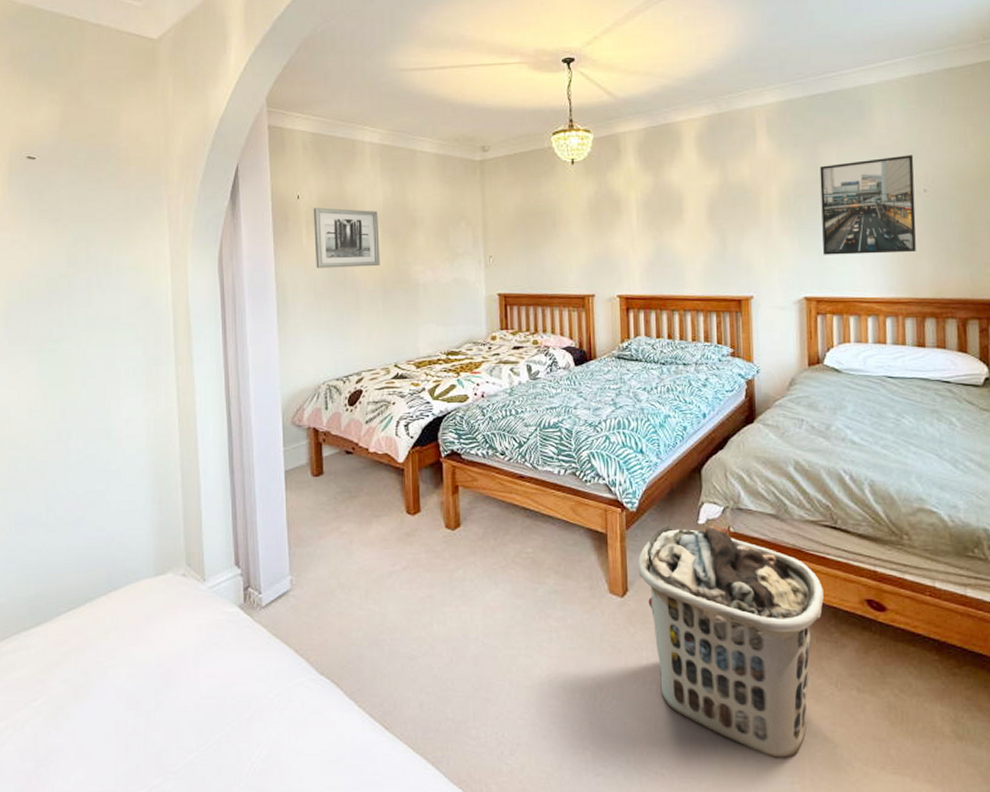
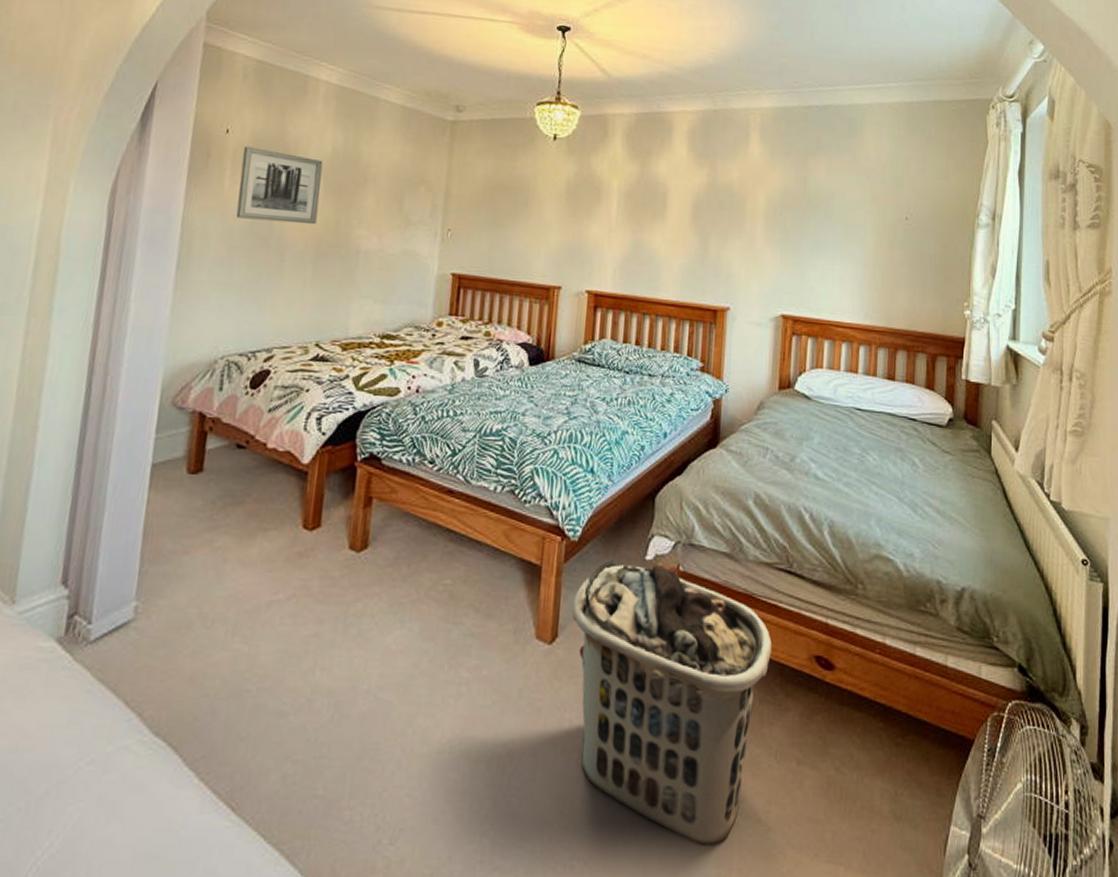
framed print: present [819,155,916,255] -> none [804,179,899,280]

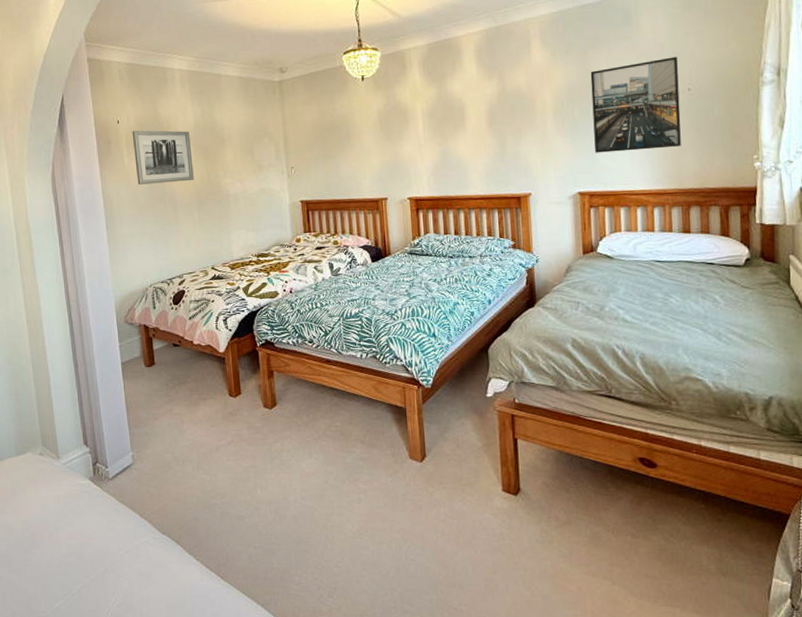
clothes hamper: present [572,560,772,846] -> none [434,399,601,596]
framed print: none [804,179,899,280] -> present [590,56,681,153]

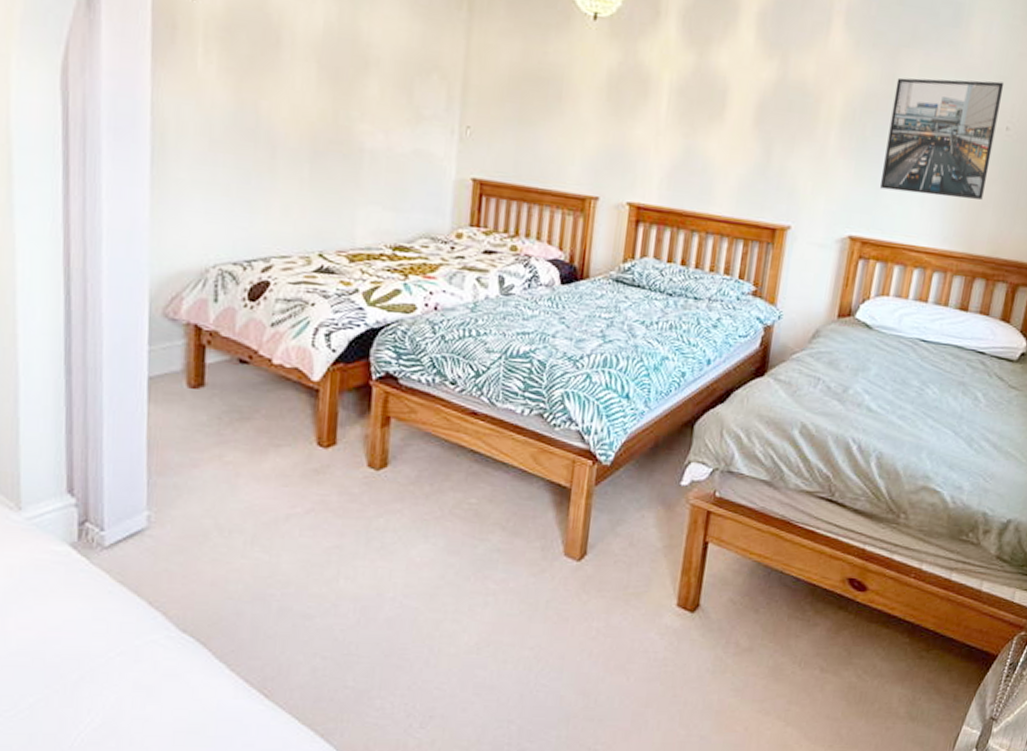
wall art: present [132,130,194,185] -> none [215,17,314,117]

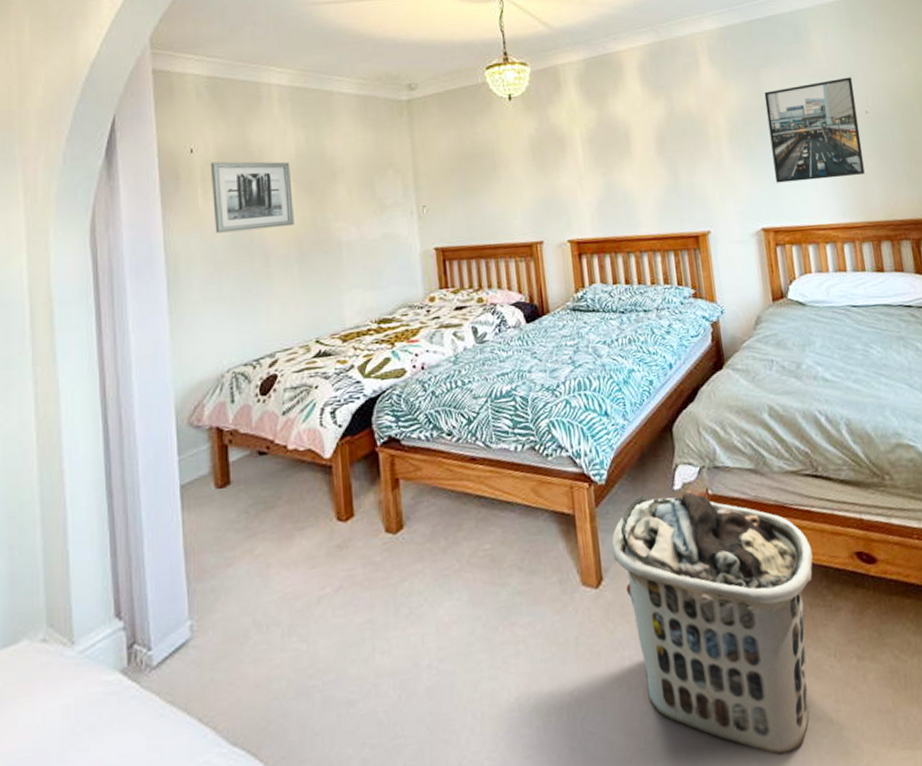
wall art: none [215,17,314,117] -> present [210,161,294,233]
clothes hamper: none [601,484,806,737] -> present [611,492,813,756]

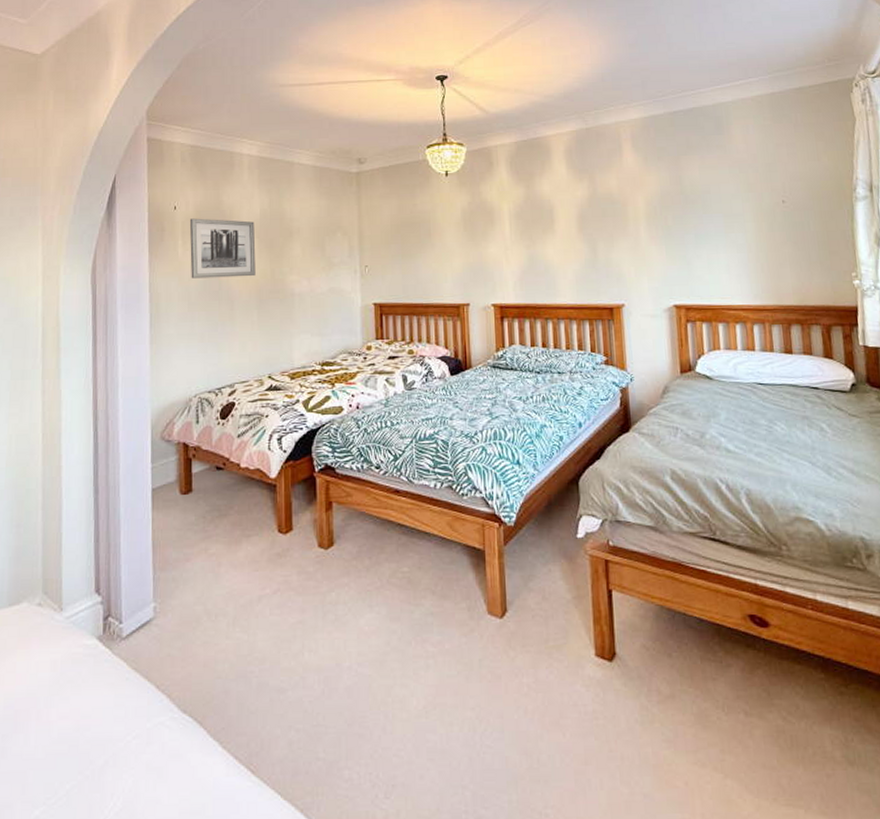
clothes hamper: present [611,492,813,756] -> none [516,540,706,793]
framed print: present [764,77,865,183] -> none [683,168,778,264]

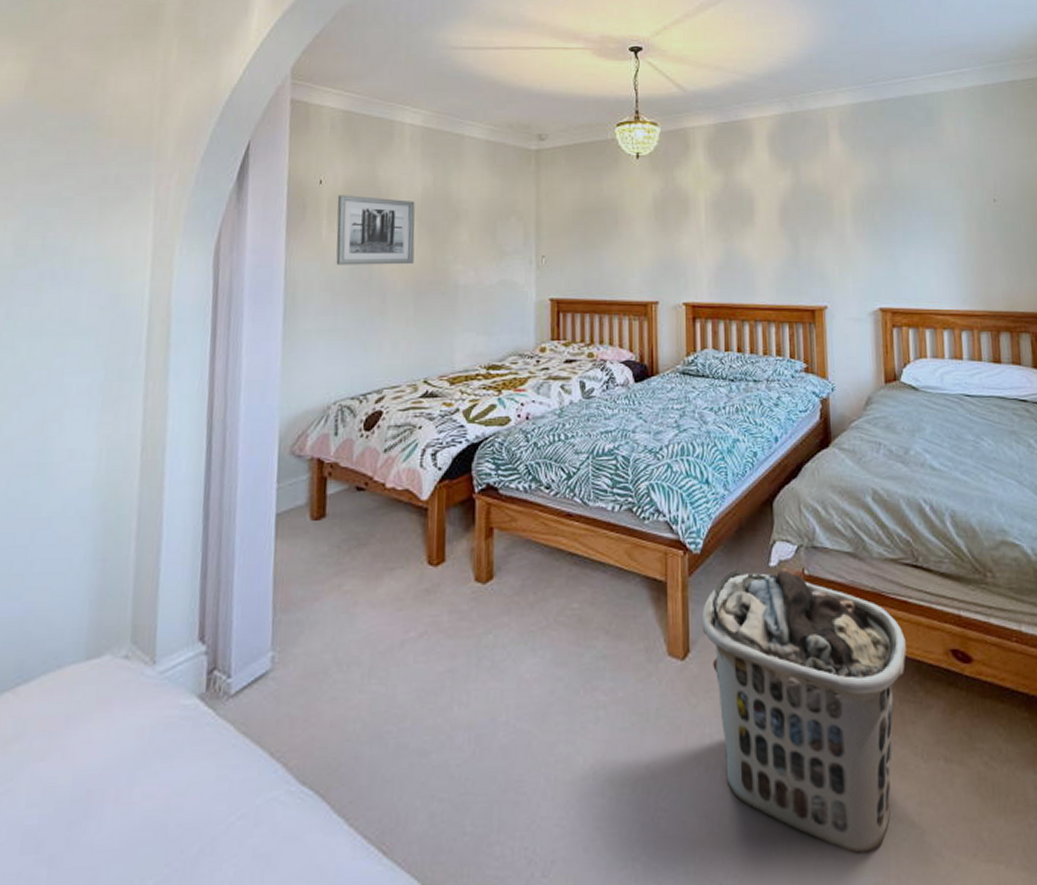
clothes hamper: none [516,540,706,793] -> present [701,569,906,855]

